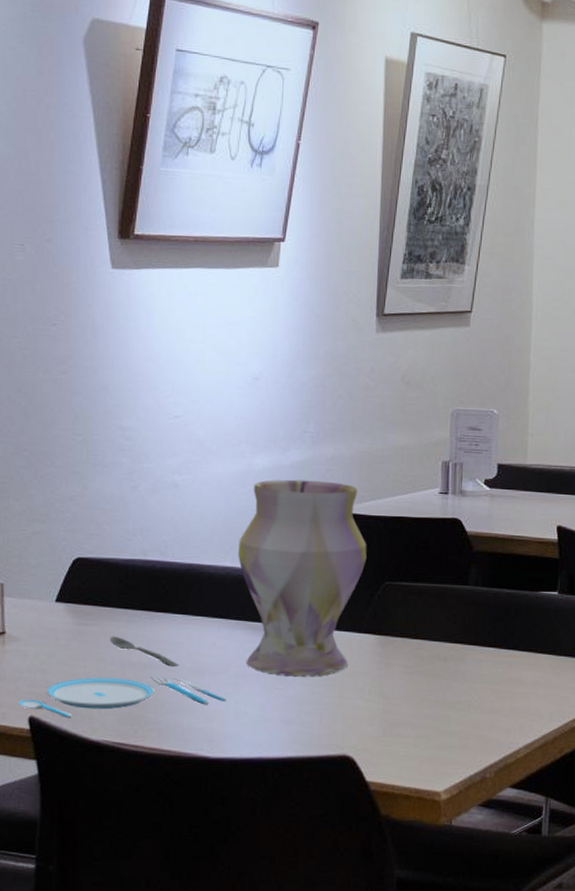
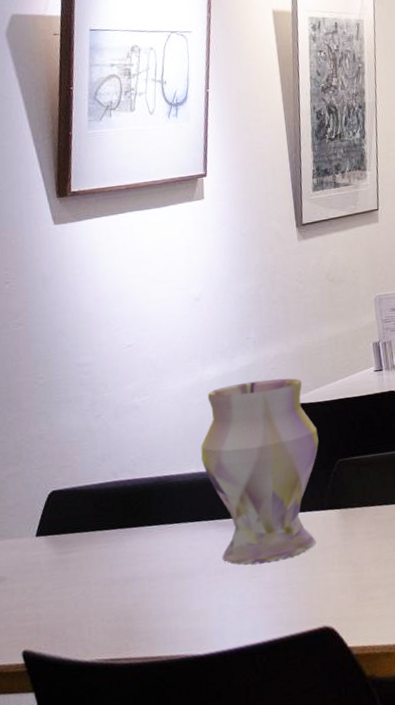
plate: present [18,675,226,719] -> none [11,585,208,646]
spoon: present [110,636,179,667] -> none [91,557,160,576]

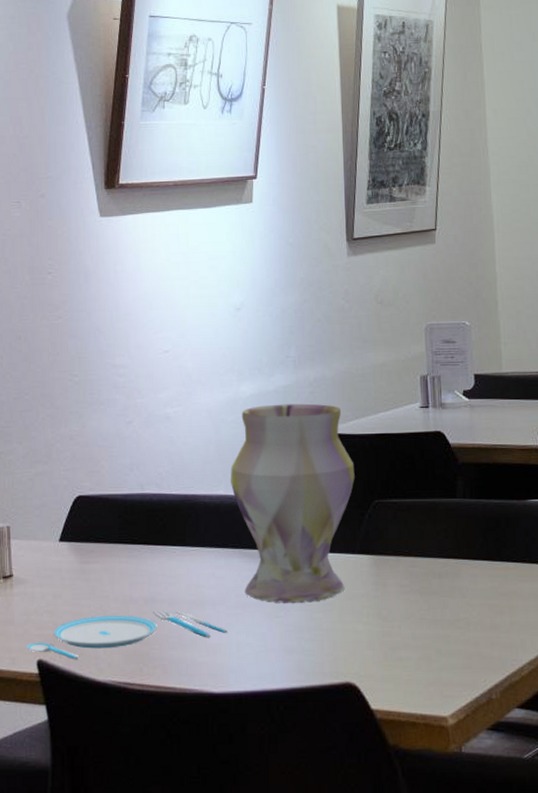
plate: none [11,585,208,646] -> present [27,610,227,660]

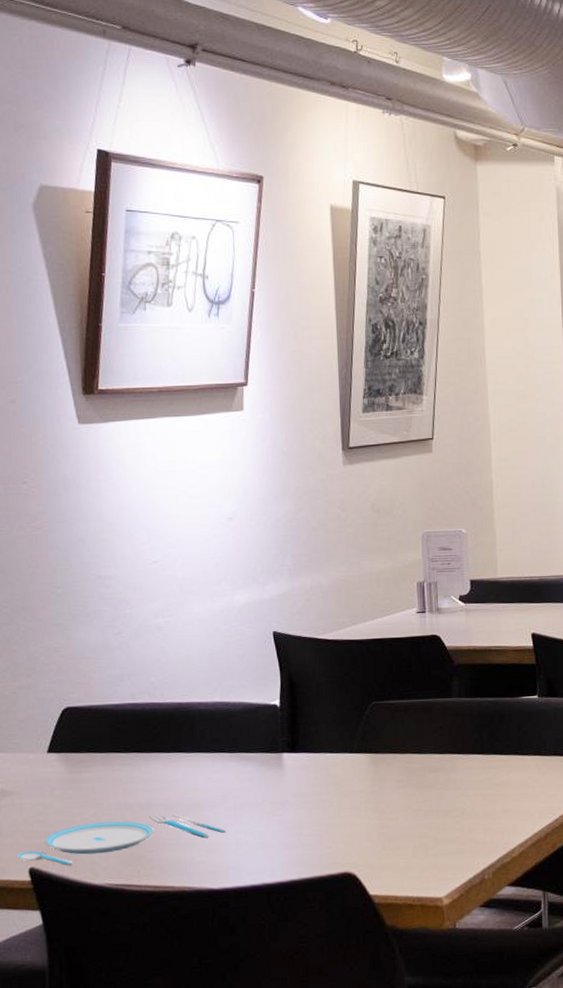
vase: present [231,403,355,604] -> none [226,611,352,803]

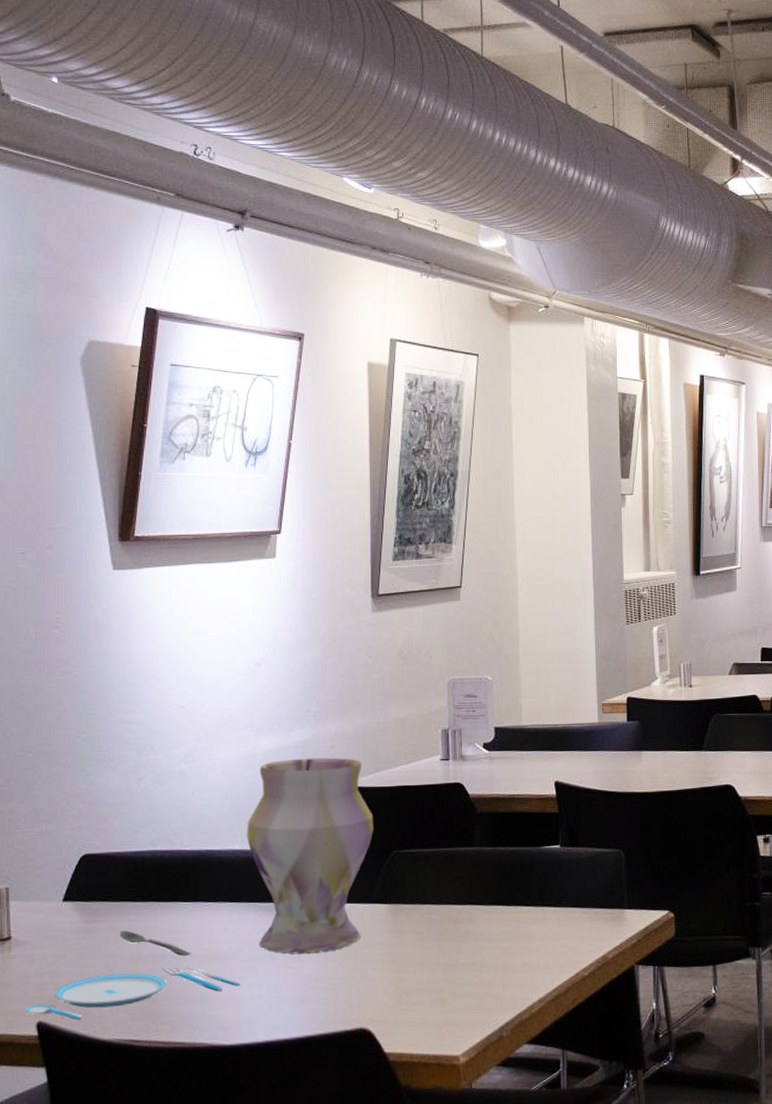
spoon: none [105,780,176,804] -> present [119,930,191,956]
vase: none [226,611,352,803] -> present [247,757,374,955]

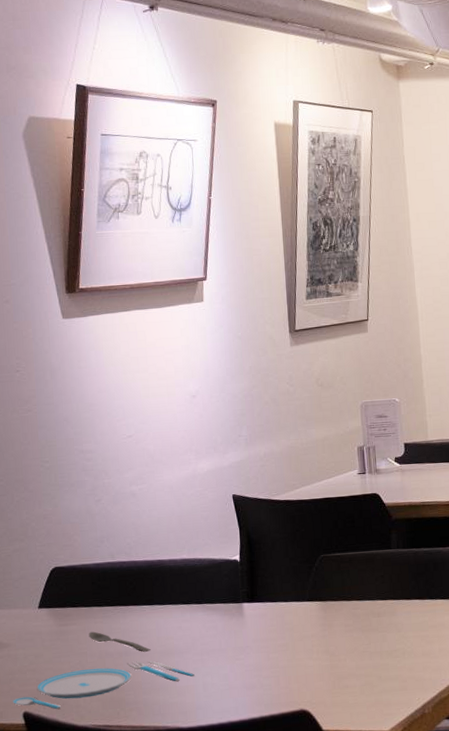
vase: present [247,757,374,955] -> none [192,475,303,648]

